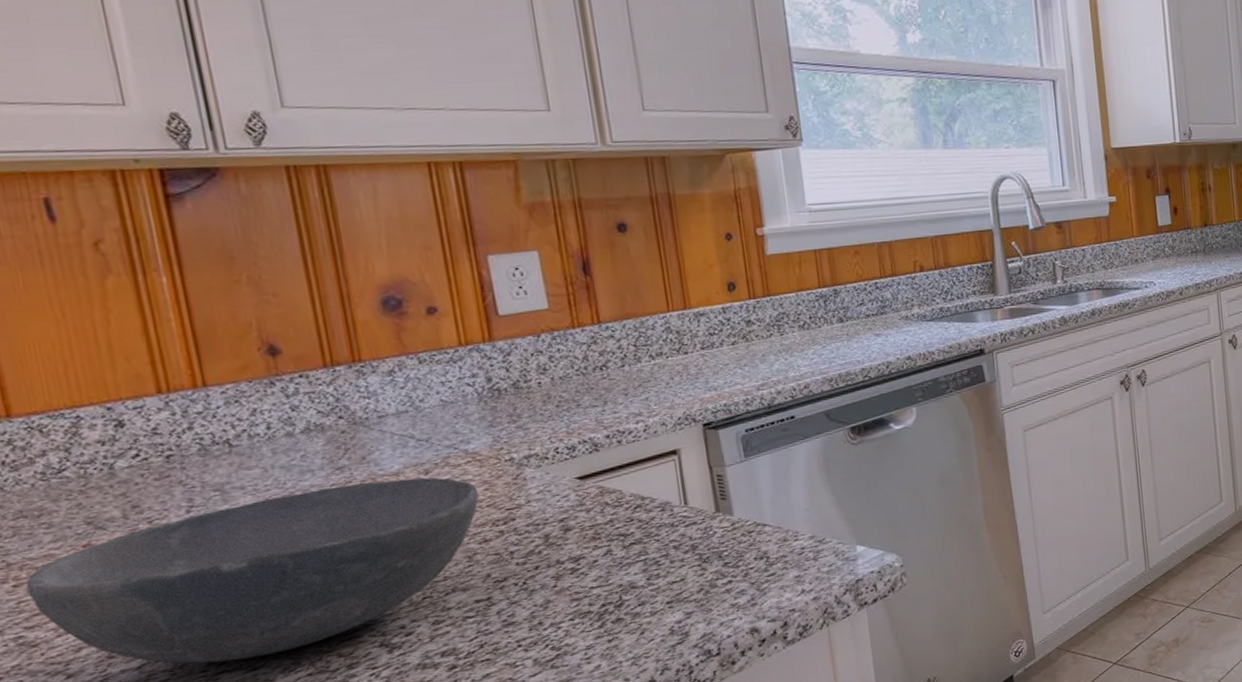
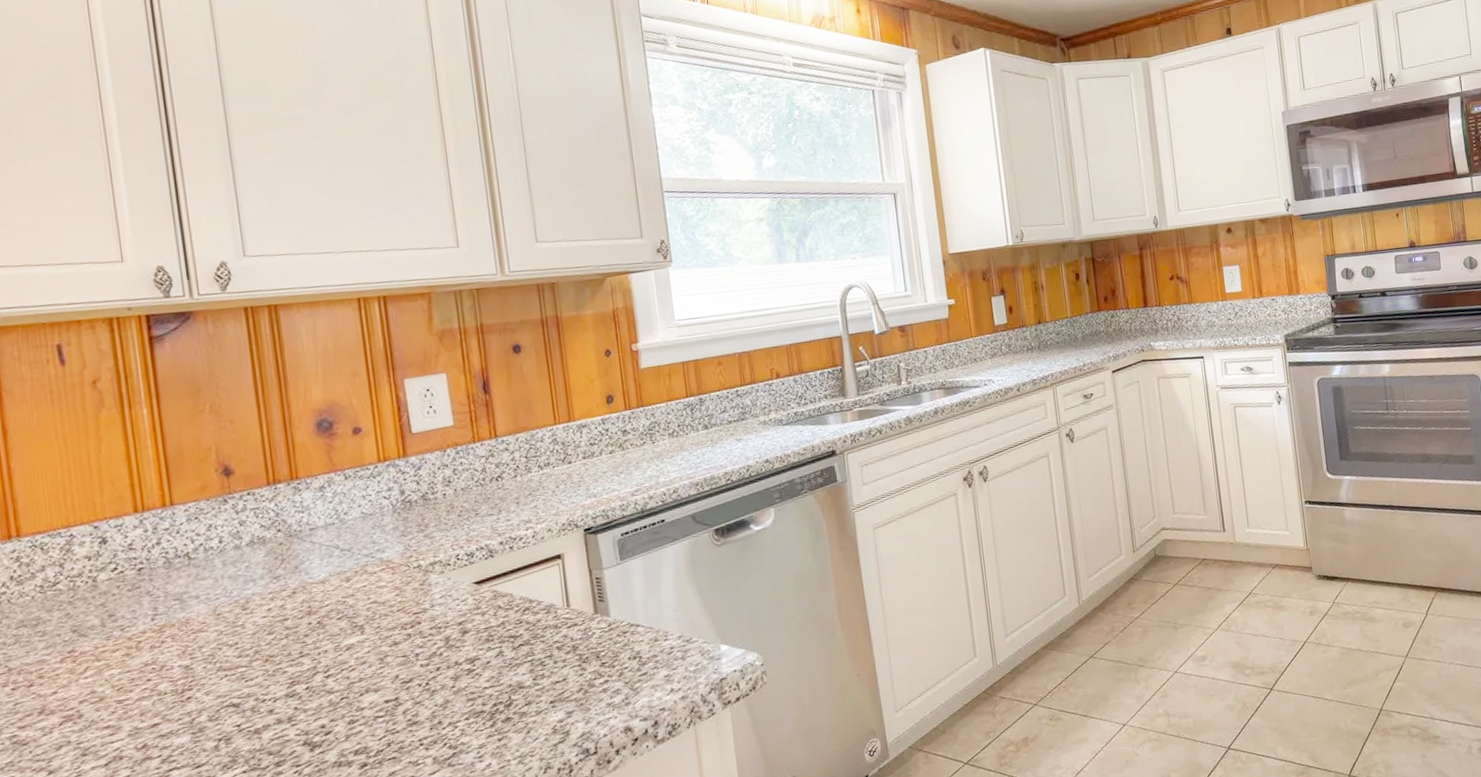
bowl: present [25,477,479,664] -> none [22,584,391,762]

